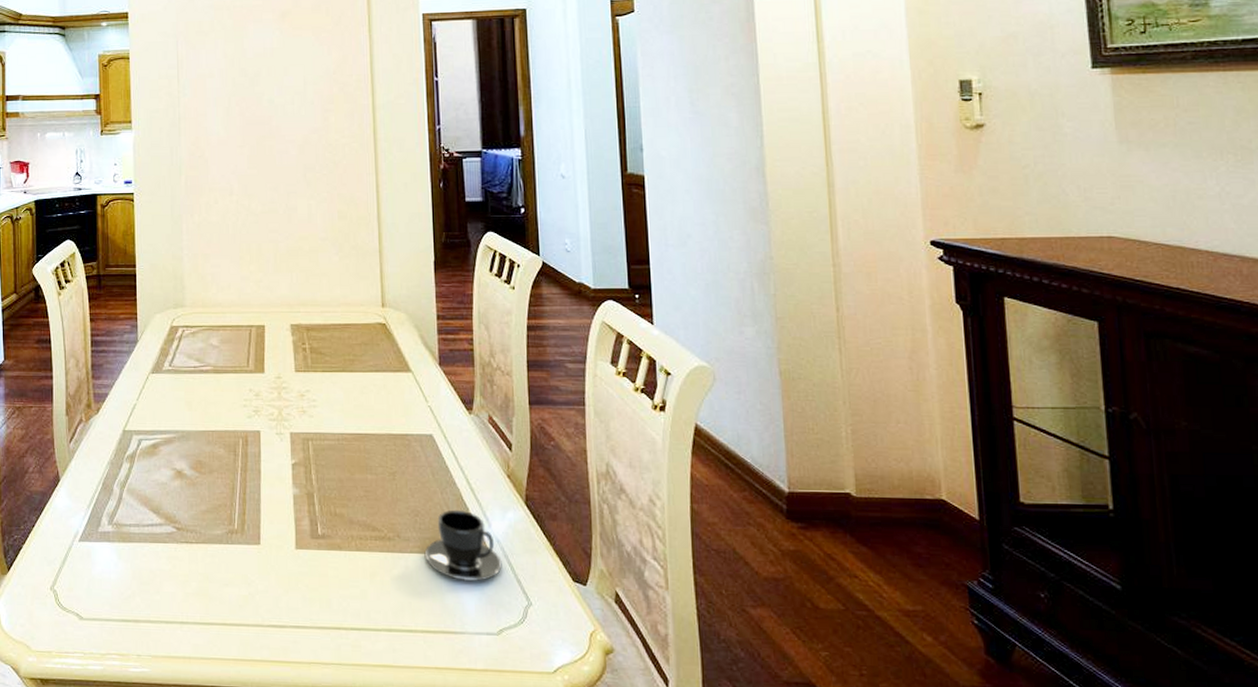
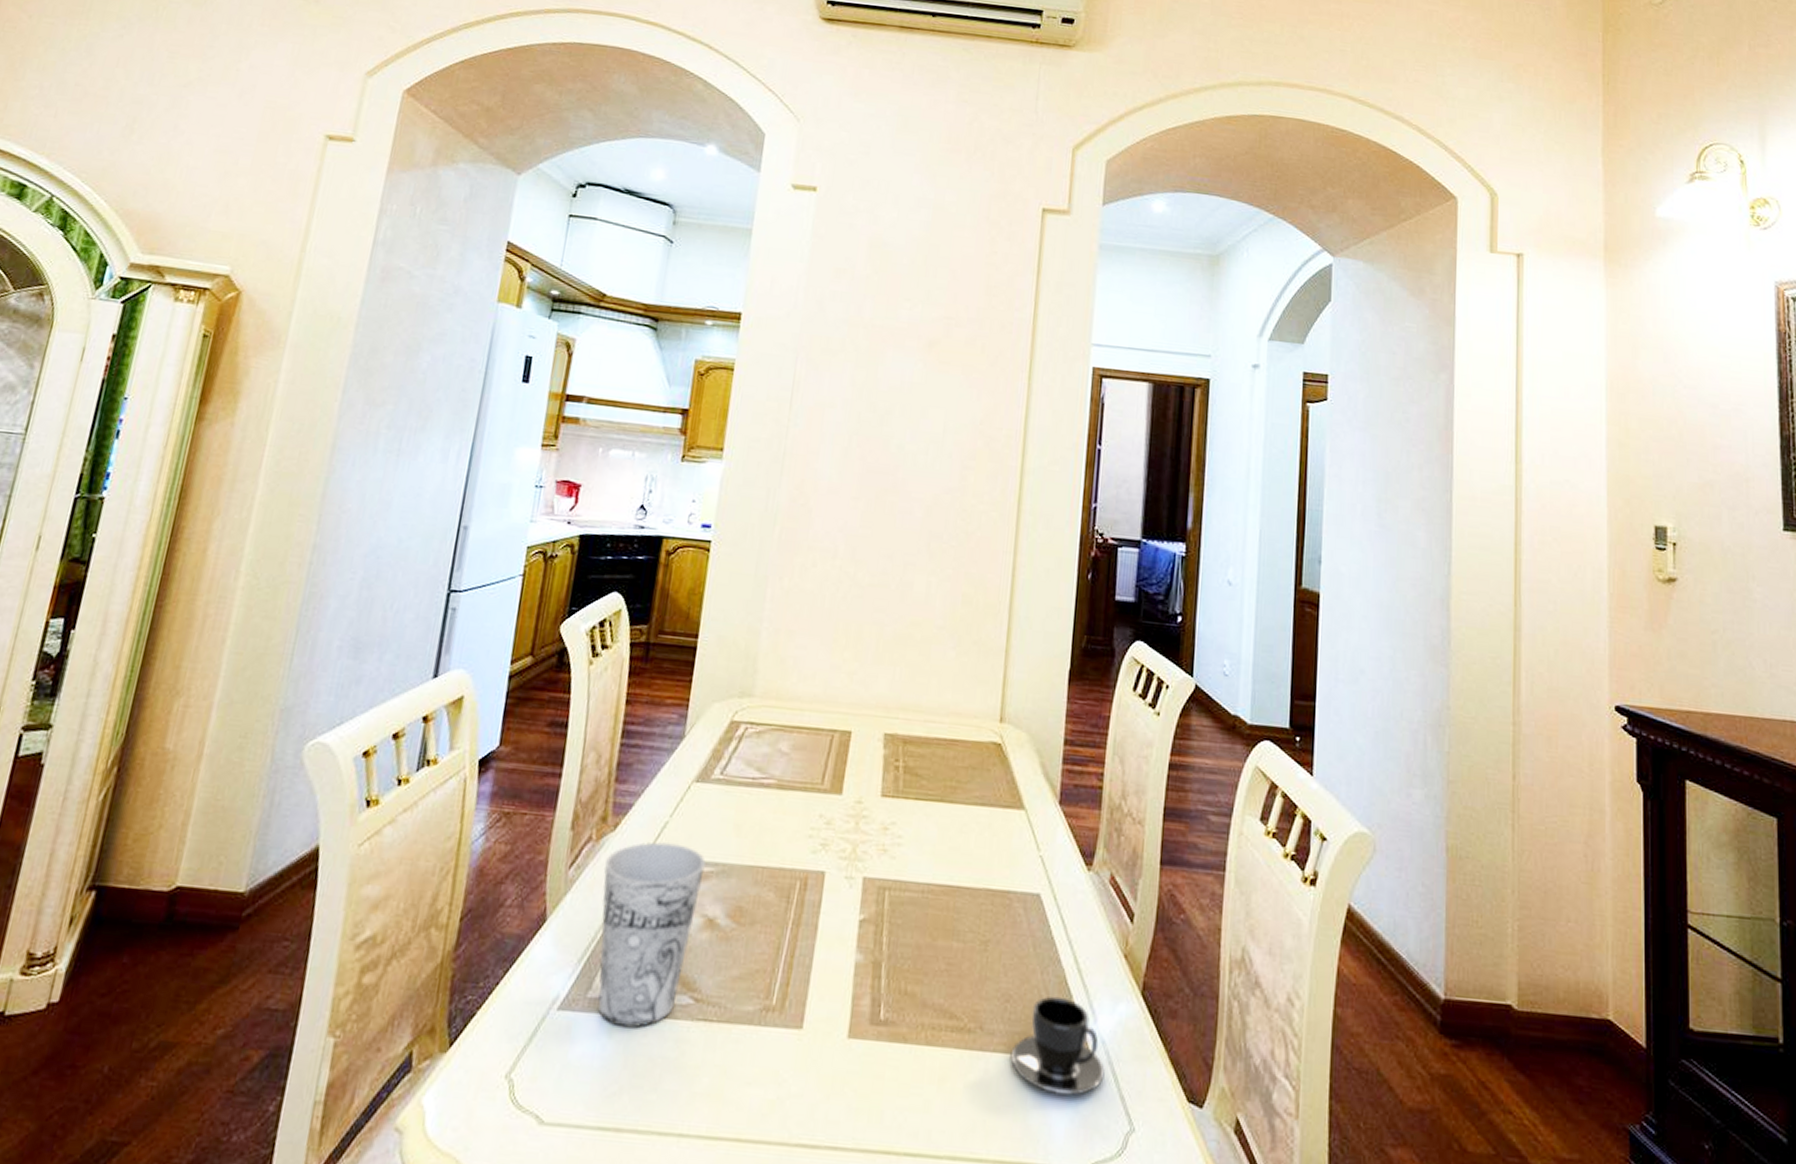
cup: none [95,419,169,551] -> present [598,842,706,1028]

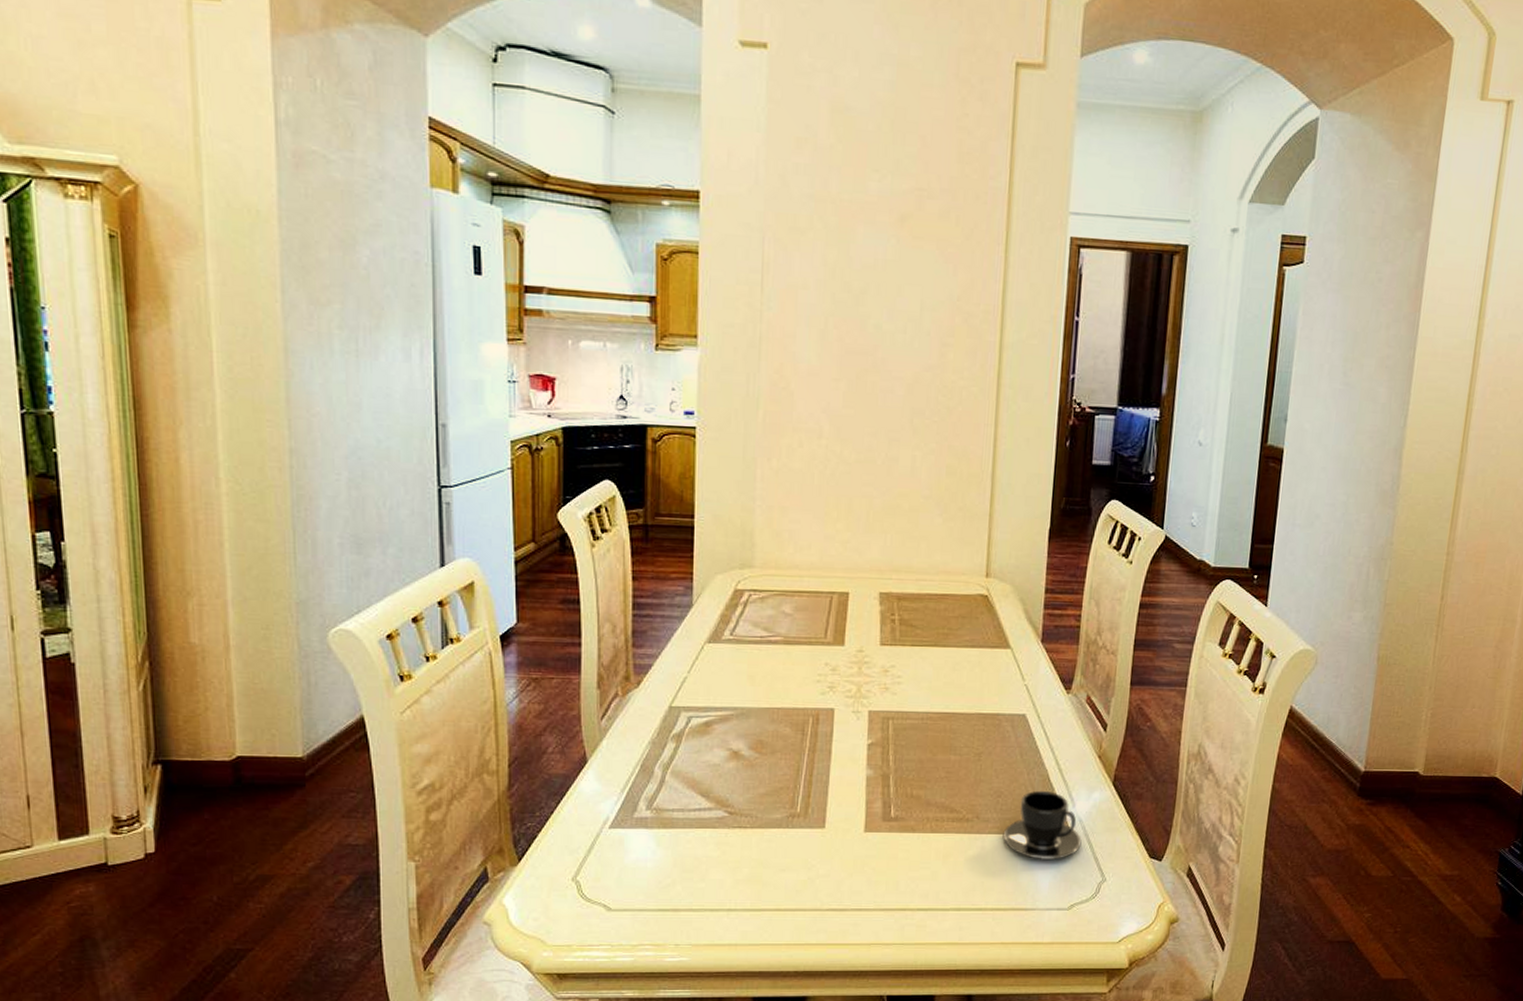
cup: present [598,842,706,1028] -> none [634,694,725,838]

